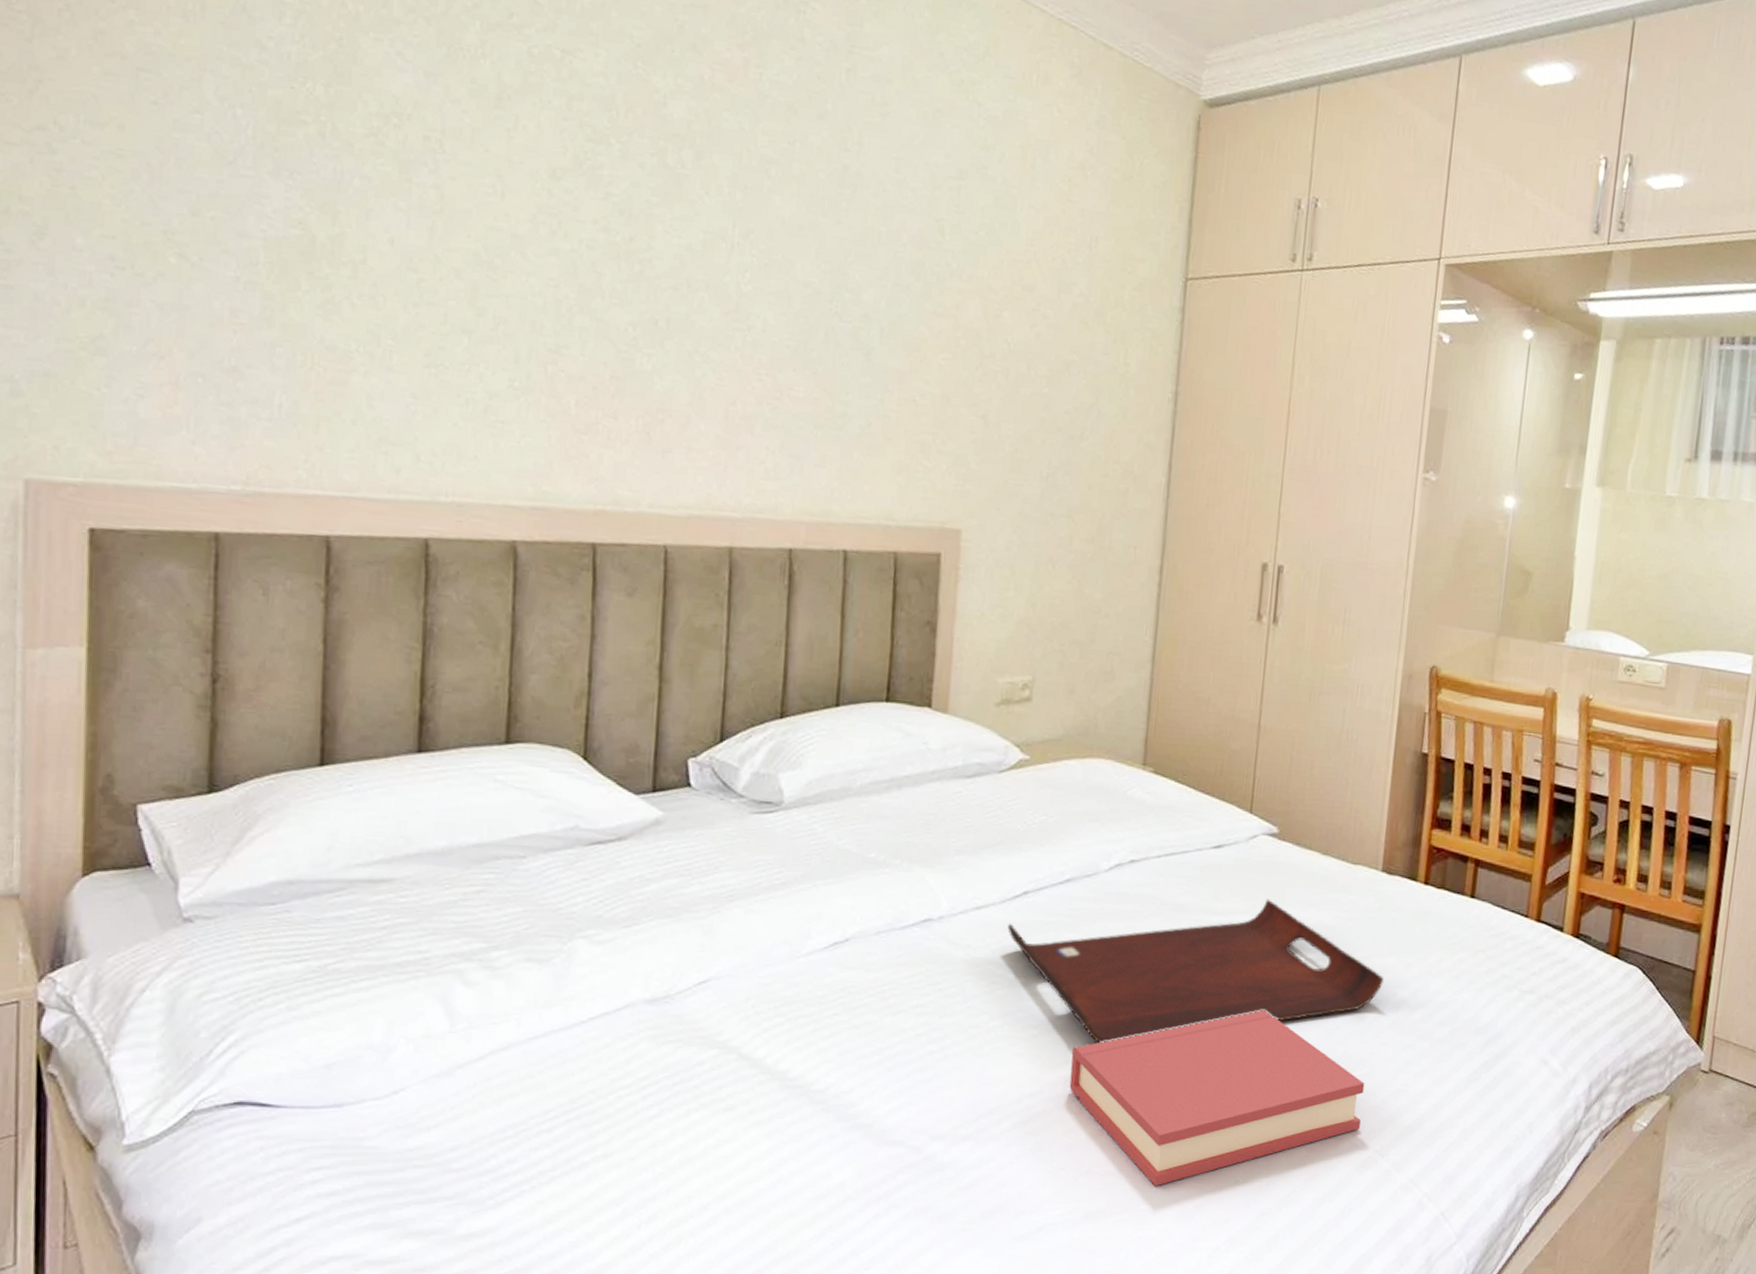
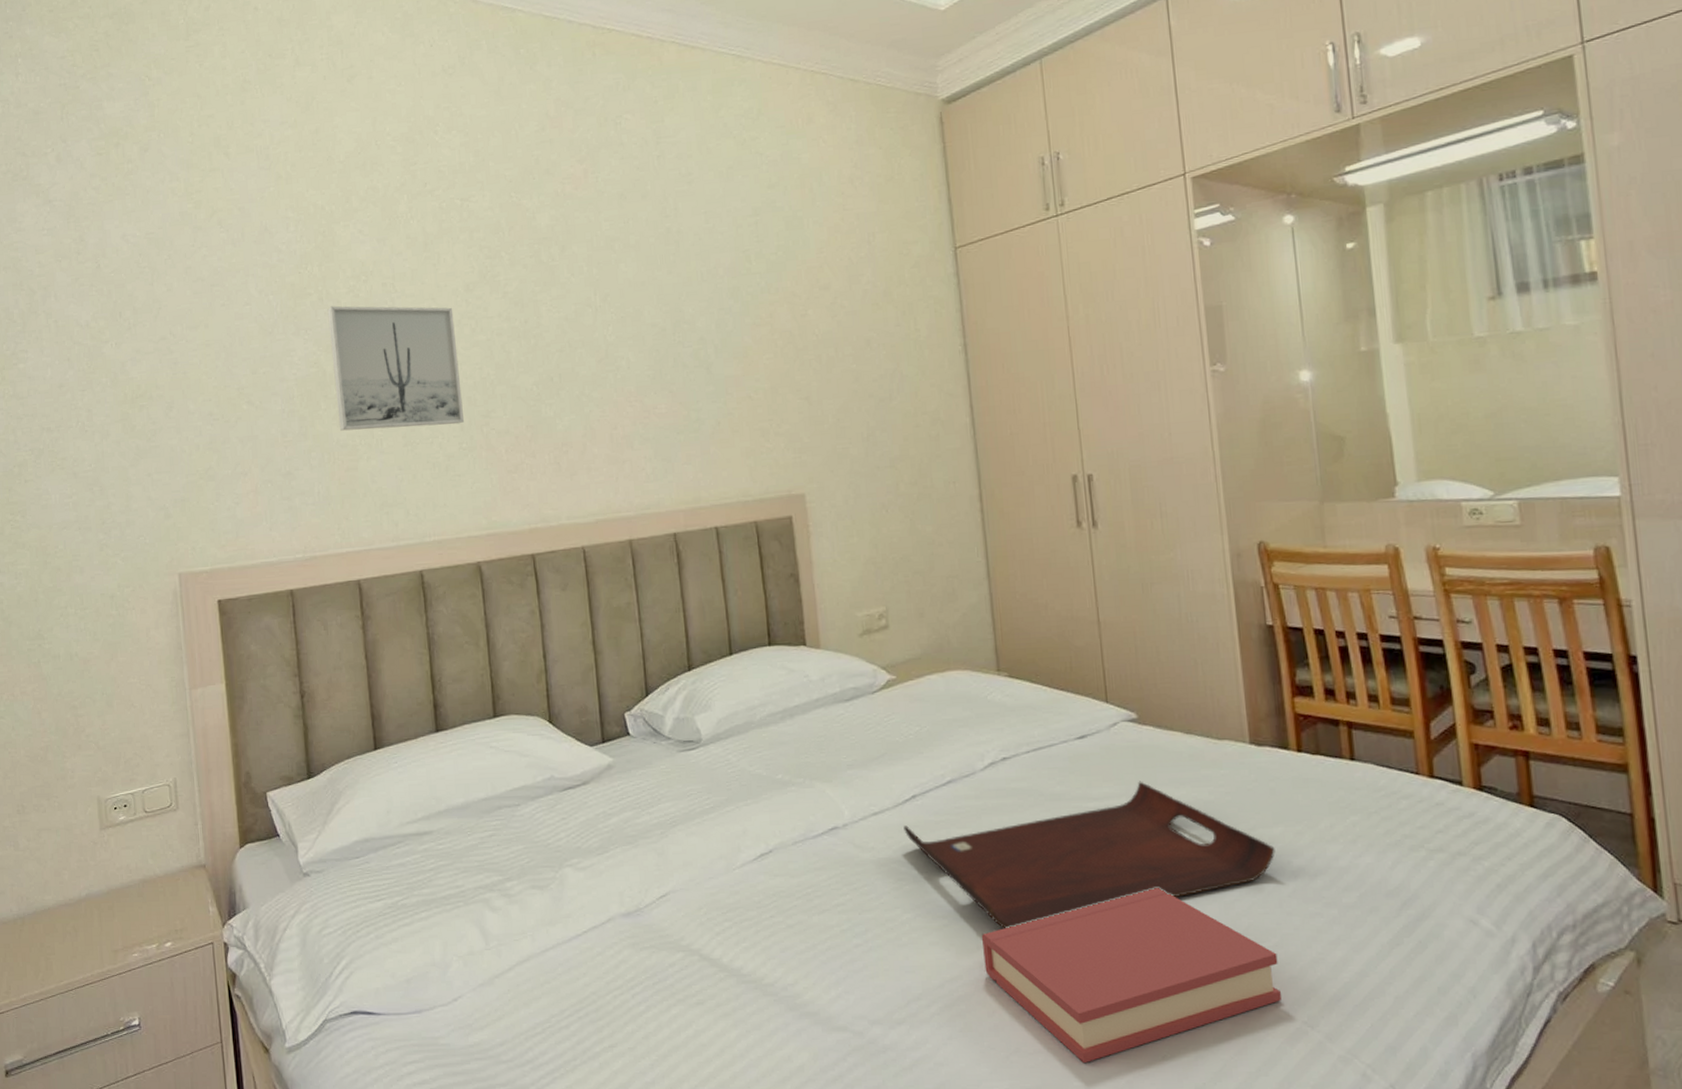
wall art: none [326,148,527,354] -> present [327,306,464,431]

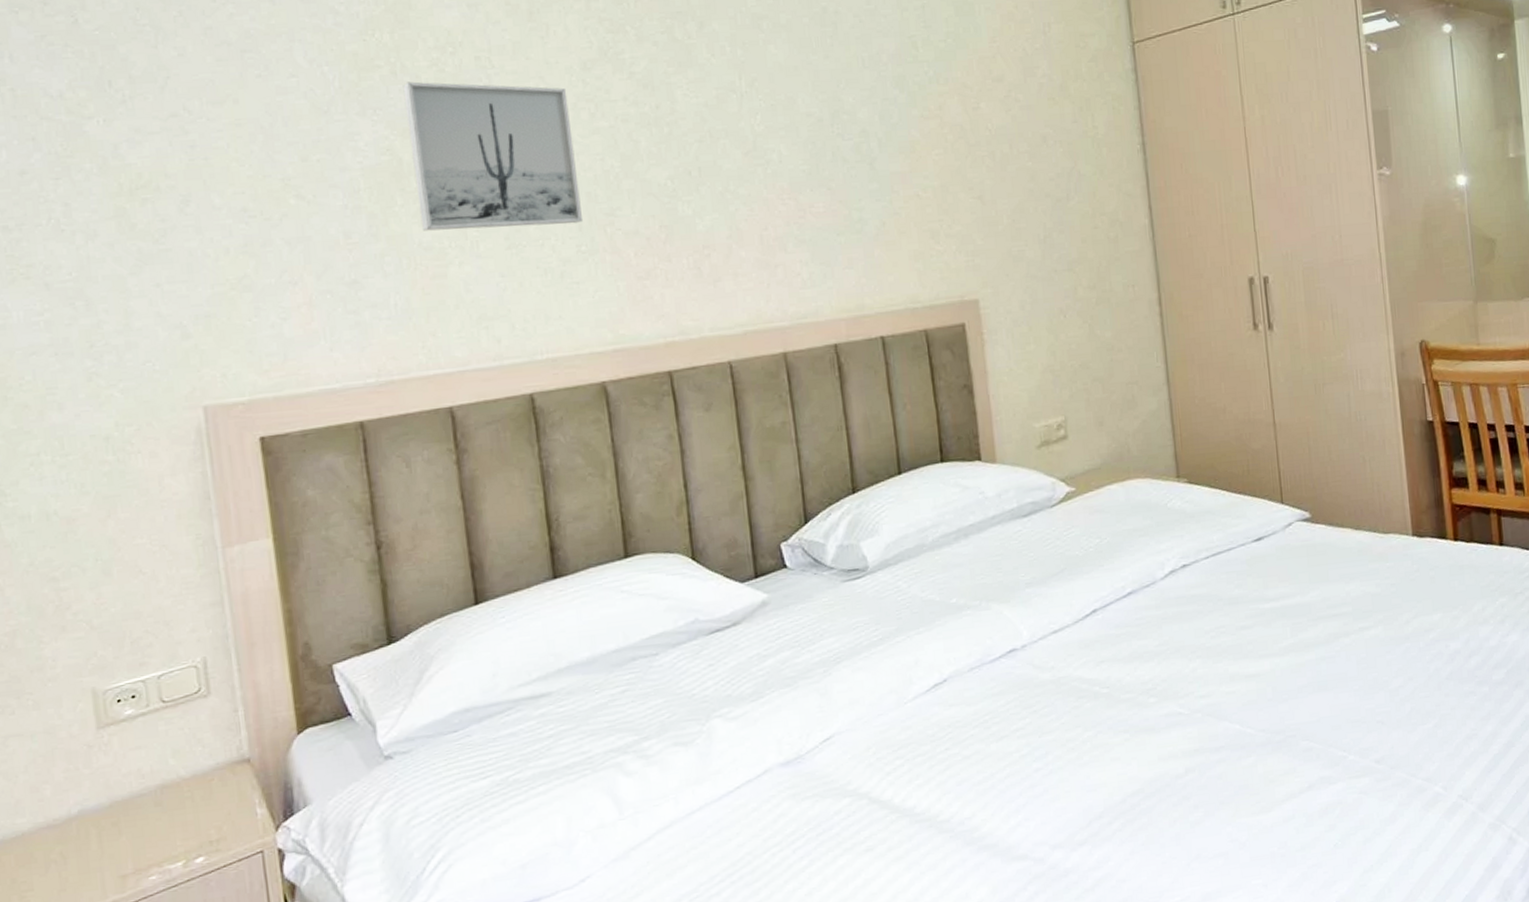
serving tray: present [903,781,1275,929] -> none [1084,578,1435,737]
hardback book: present [982,888,1283,1063] -> none [1163,682,1441,860]

